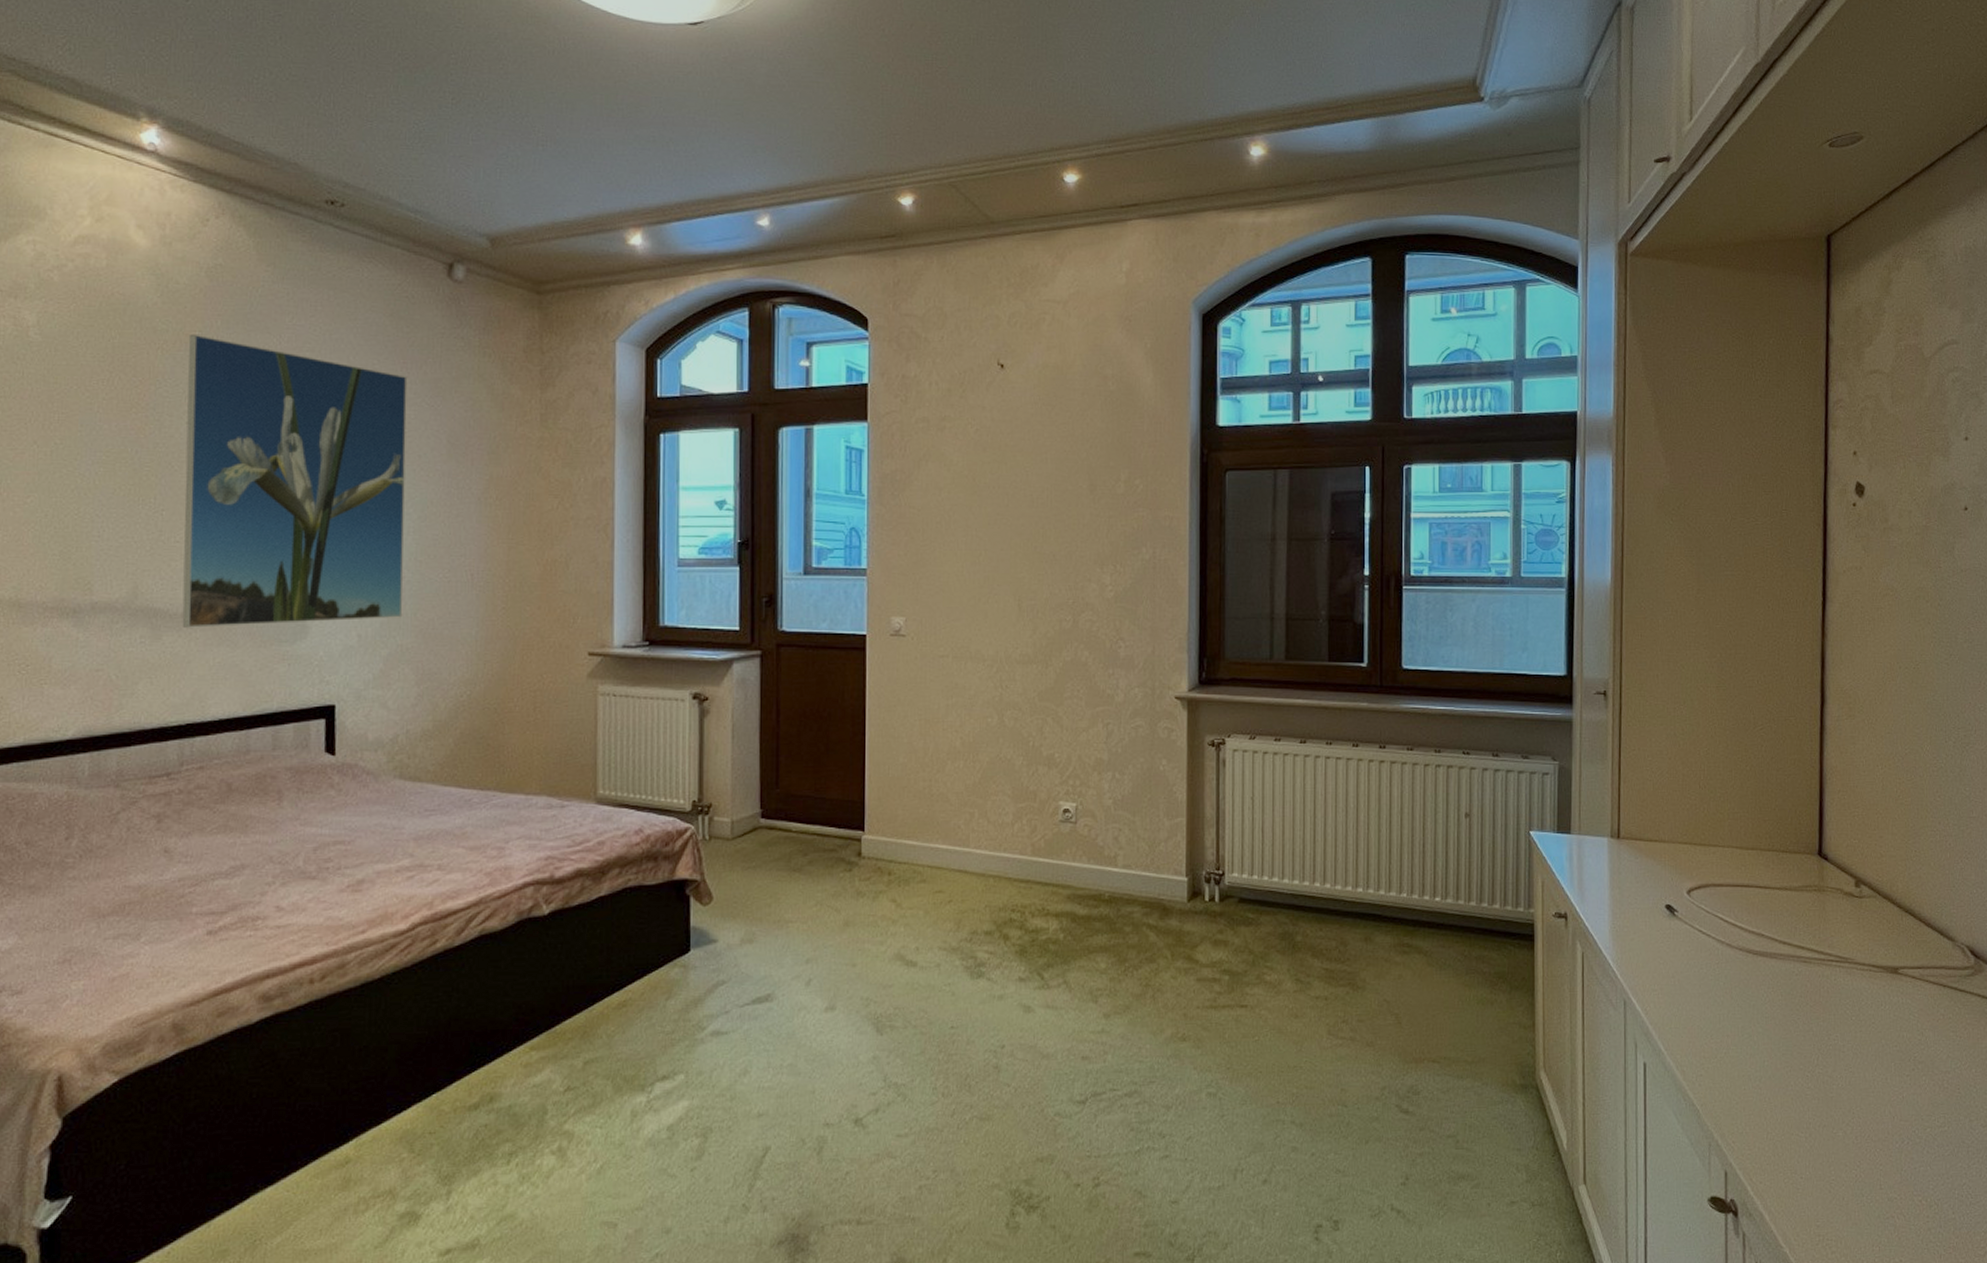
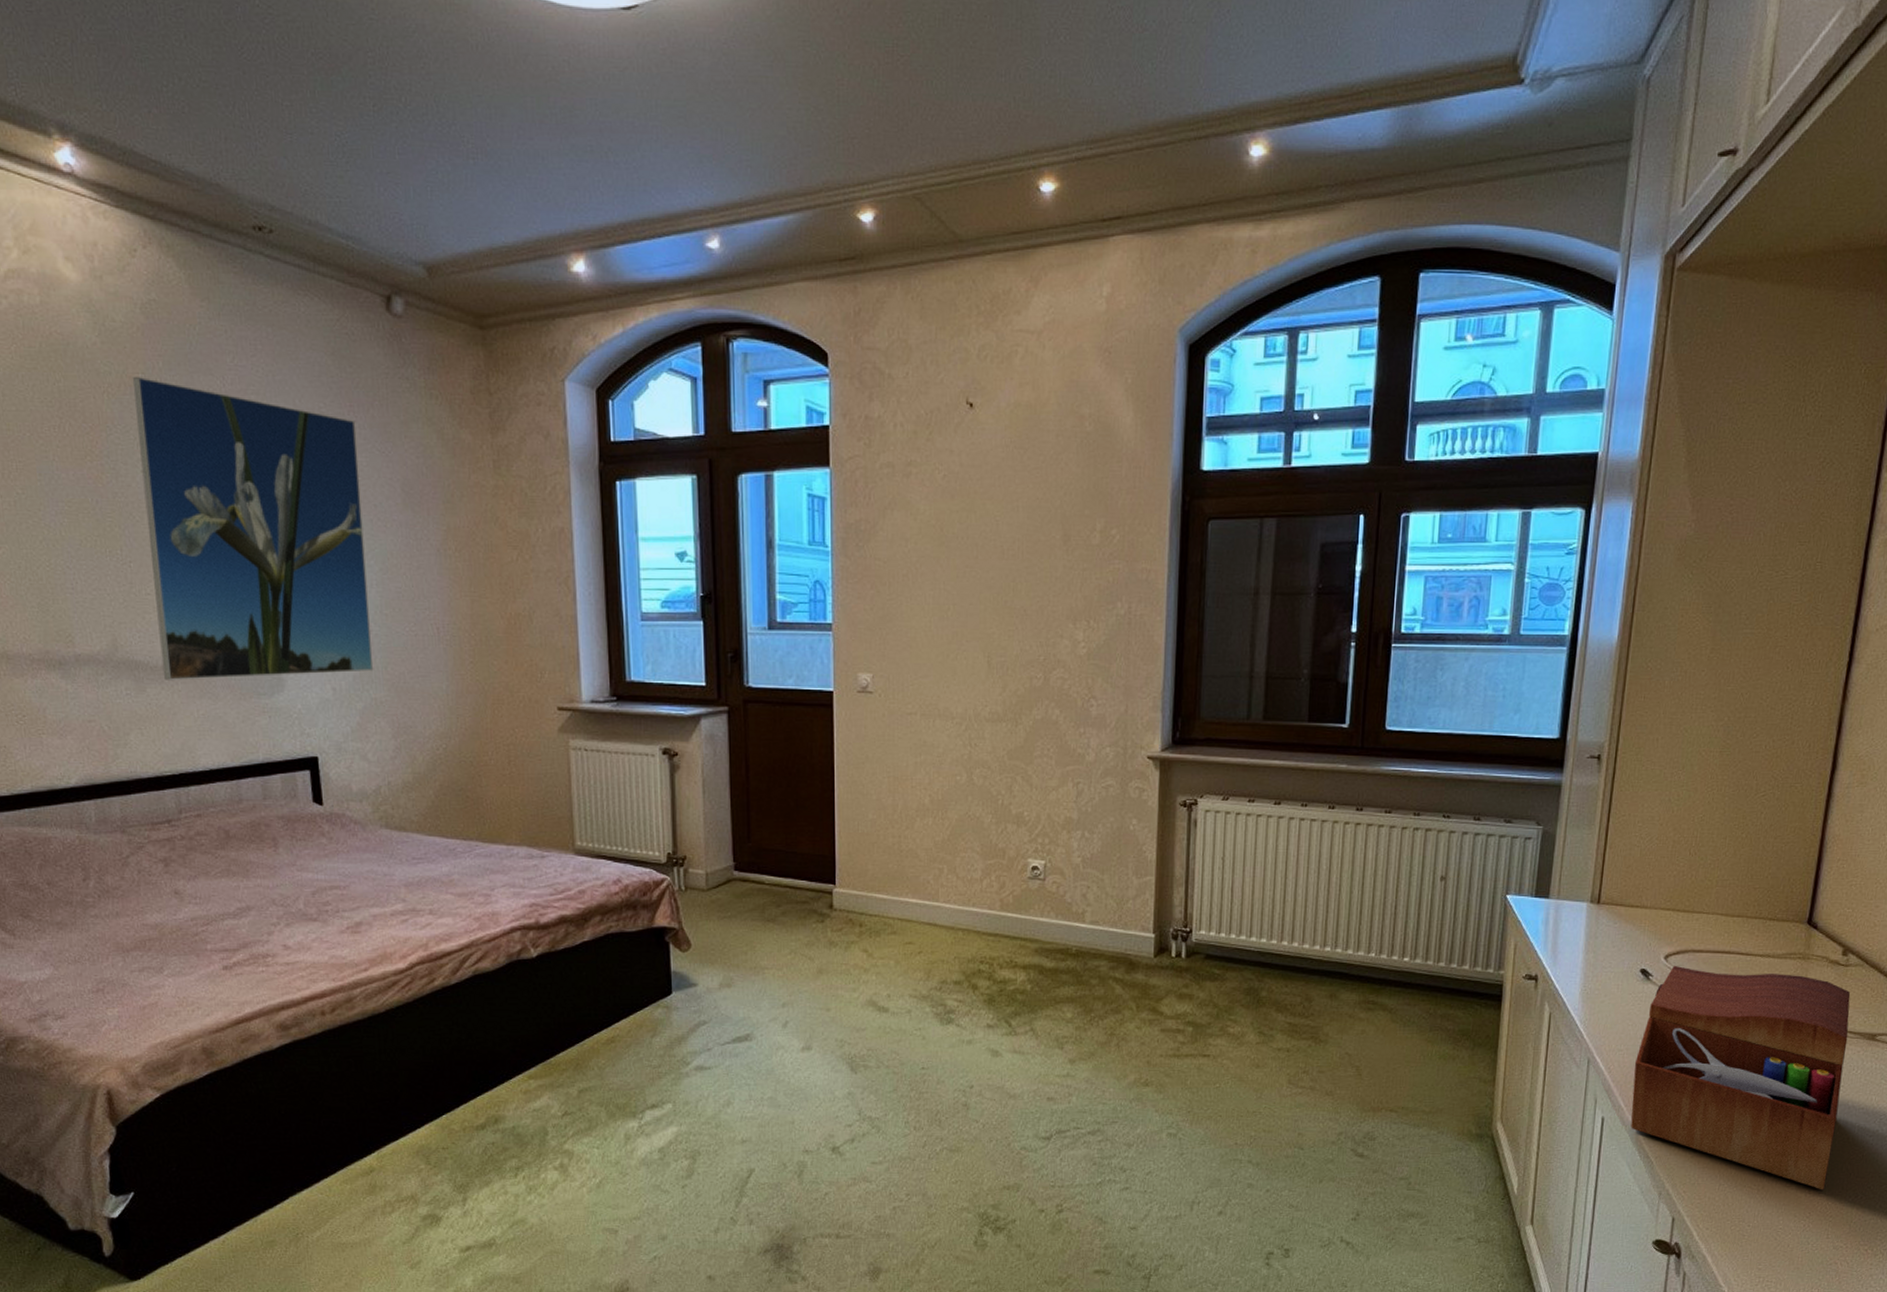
sewing box: none [1670,900,1873,1136] -> present [1631,965,1851,1191]

